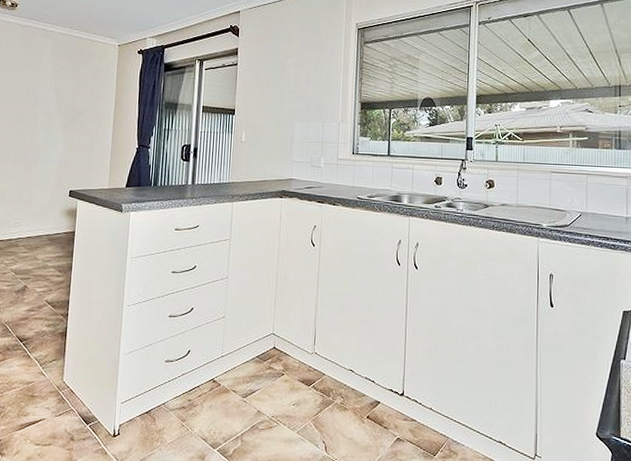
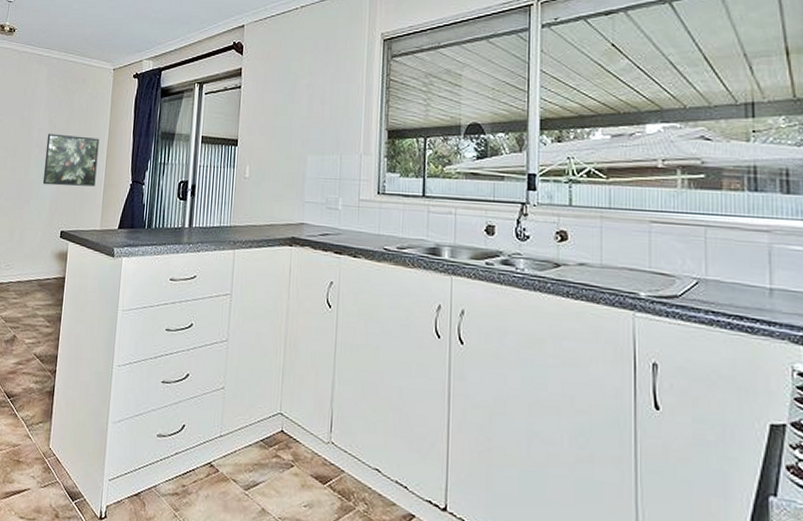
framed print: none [50,102,106,150] -> present [42,133,100,187]

